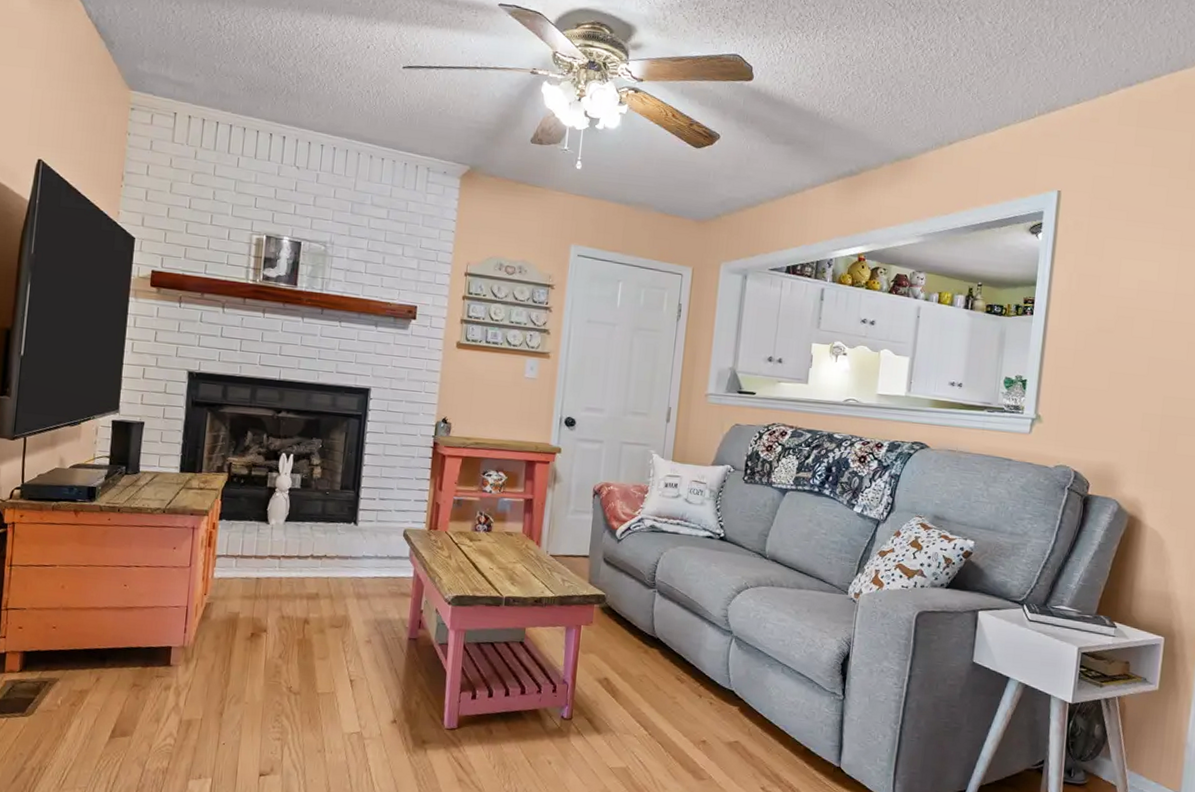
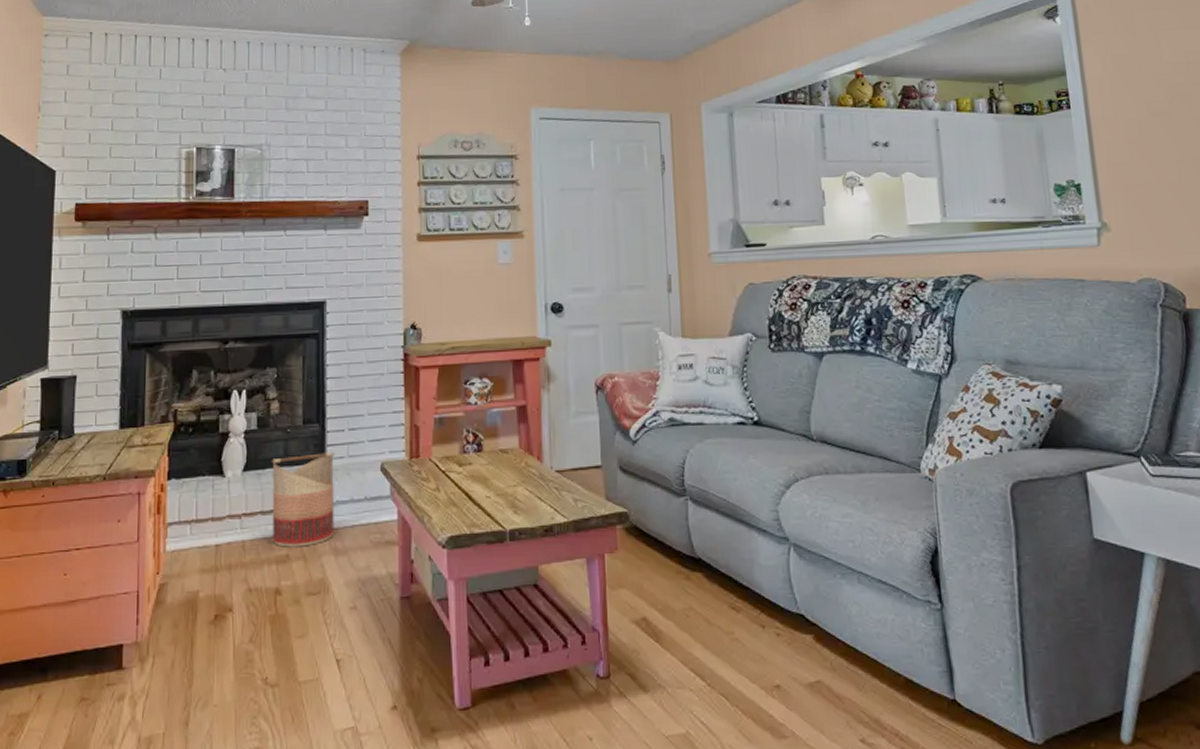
basket: none [305,514,366,589] -> present [272,451,335,547]

